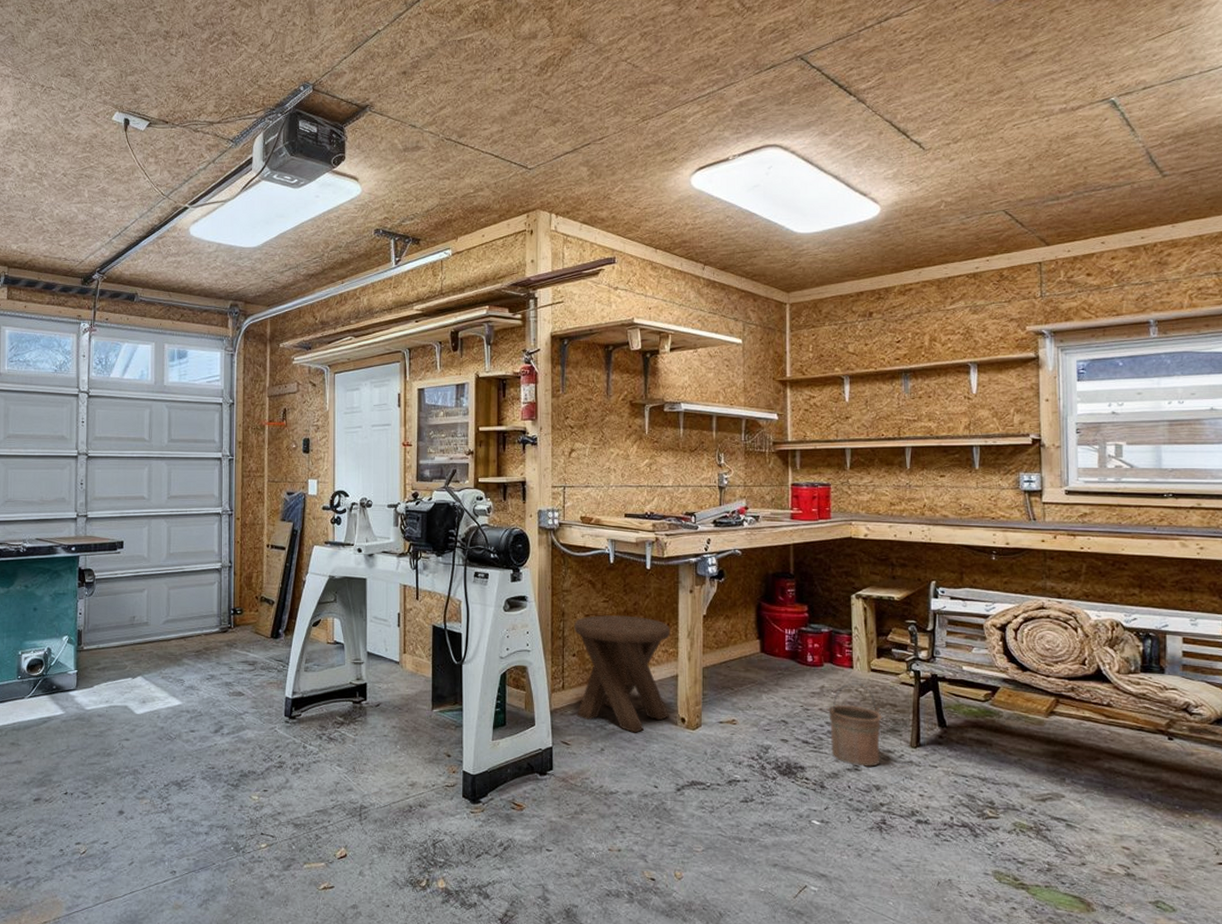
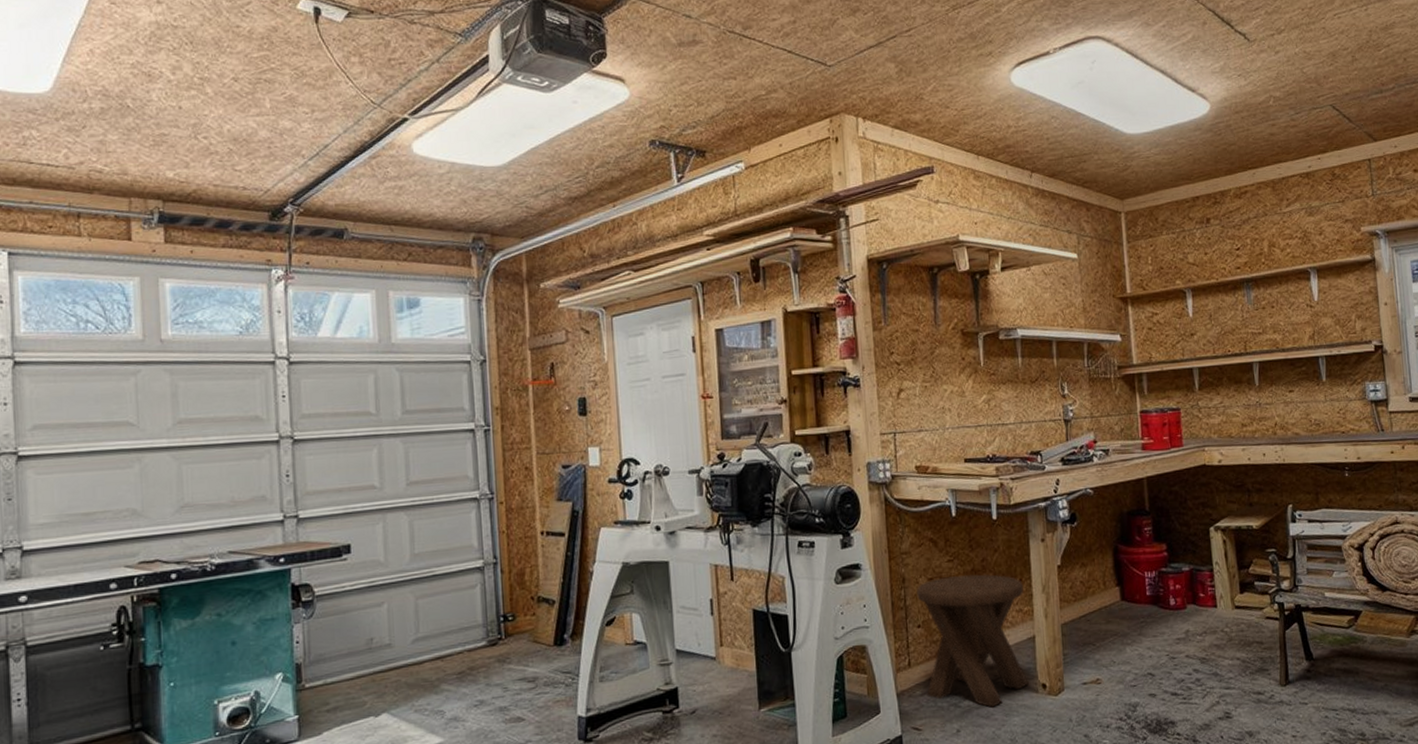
bucket: present [827,682,882,767] -> none [1194,622,1251,713]

